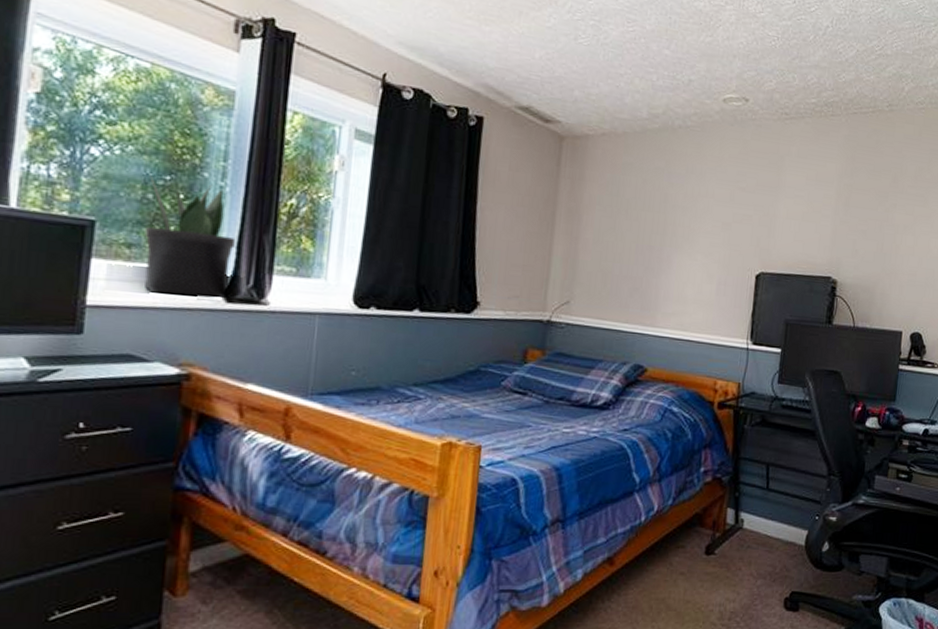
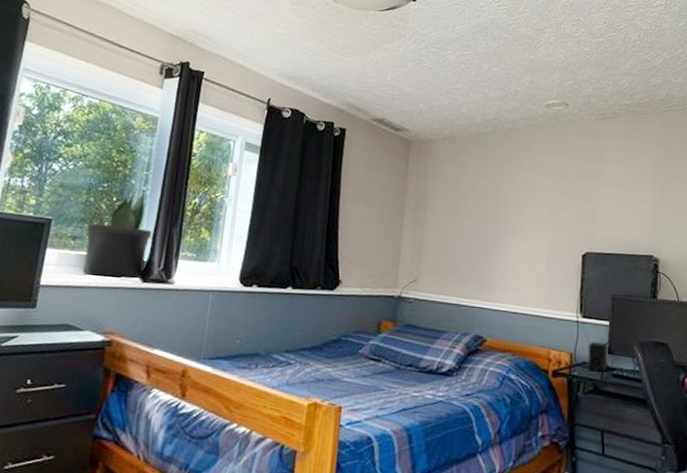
speaker: none [755,370,778,403] -> present [587,341,607,373]

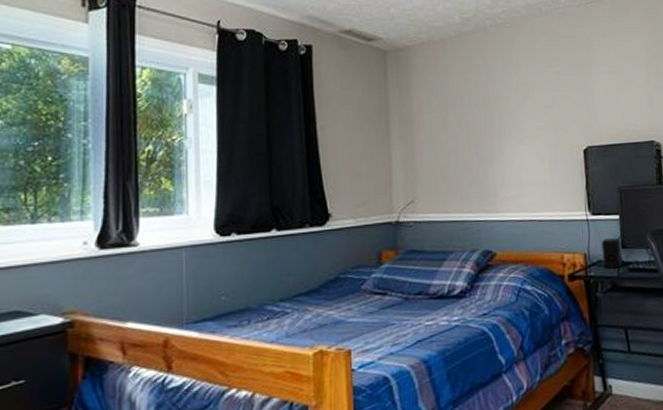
planter: present [83,182,152,279] -> none [20,142,102,251]

